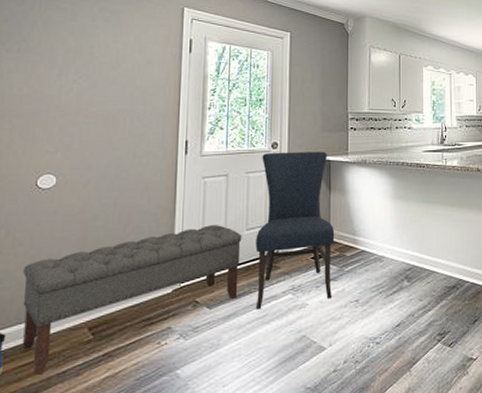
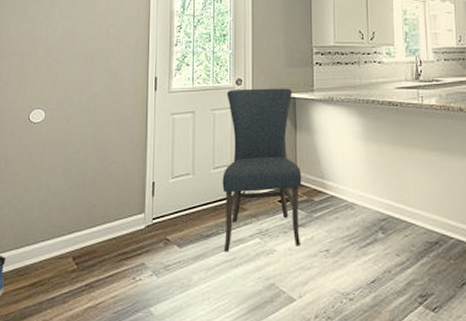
bench: present [22,225,242,375] -> none [19,162,209,299]

